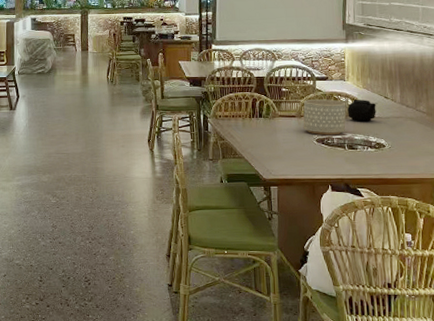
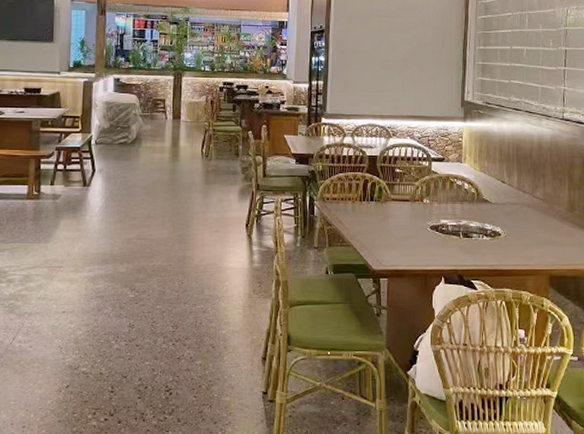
planter: present [303,99,347,136] -> none [416,182,462,222]
teapot: present [347,99,378,122] -> none [463,183,495,208]

